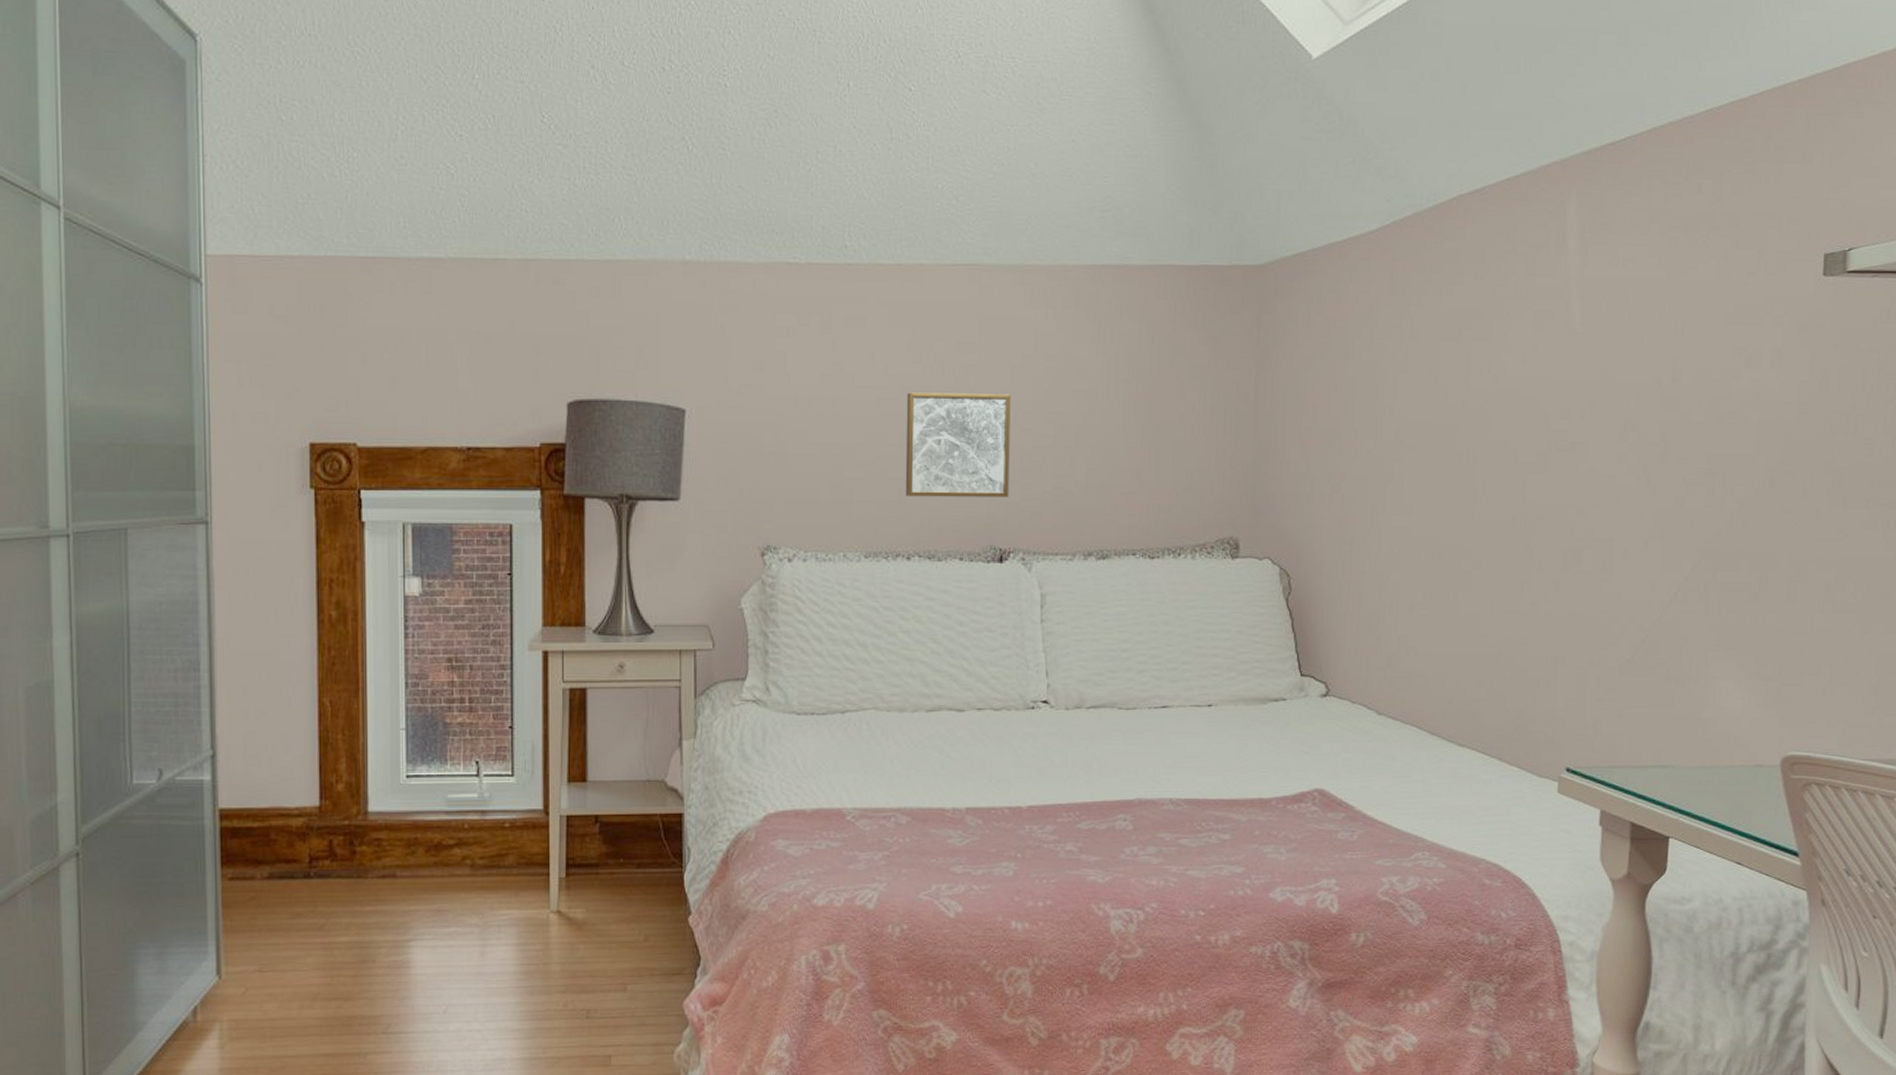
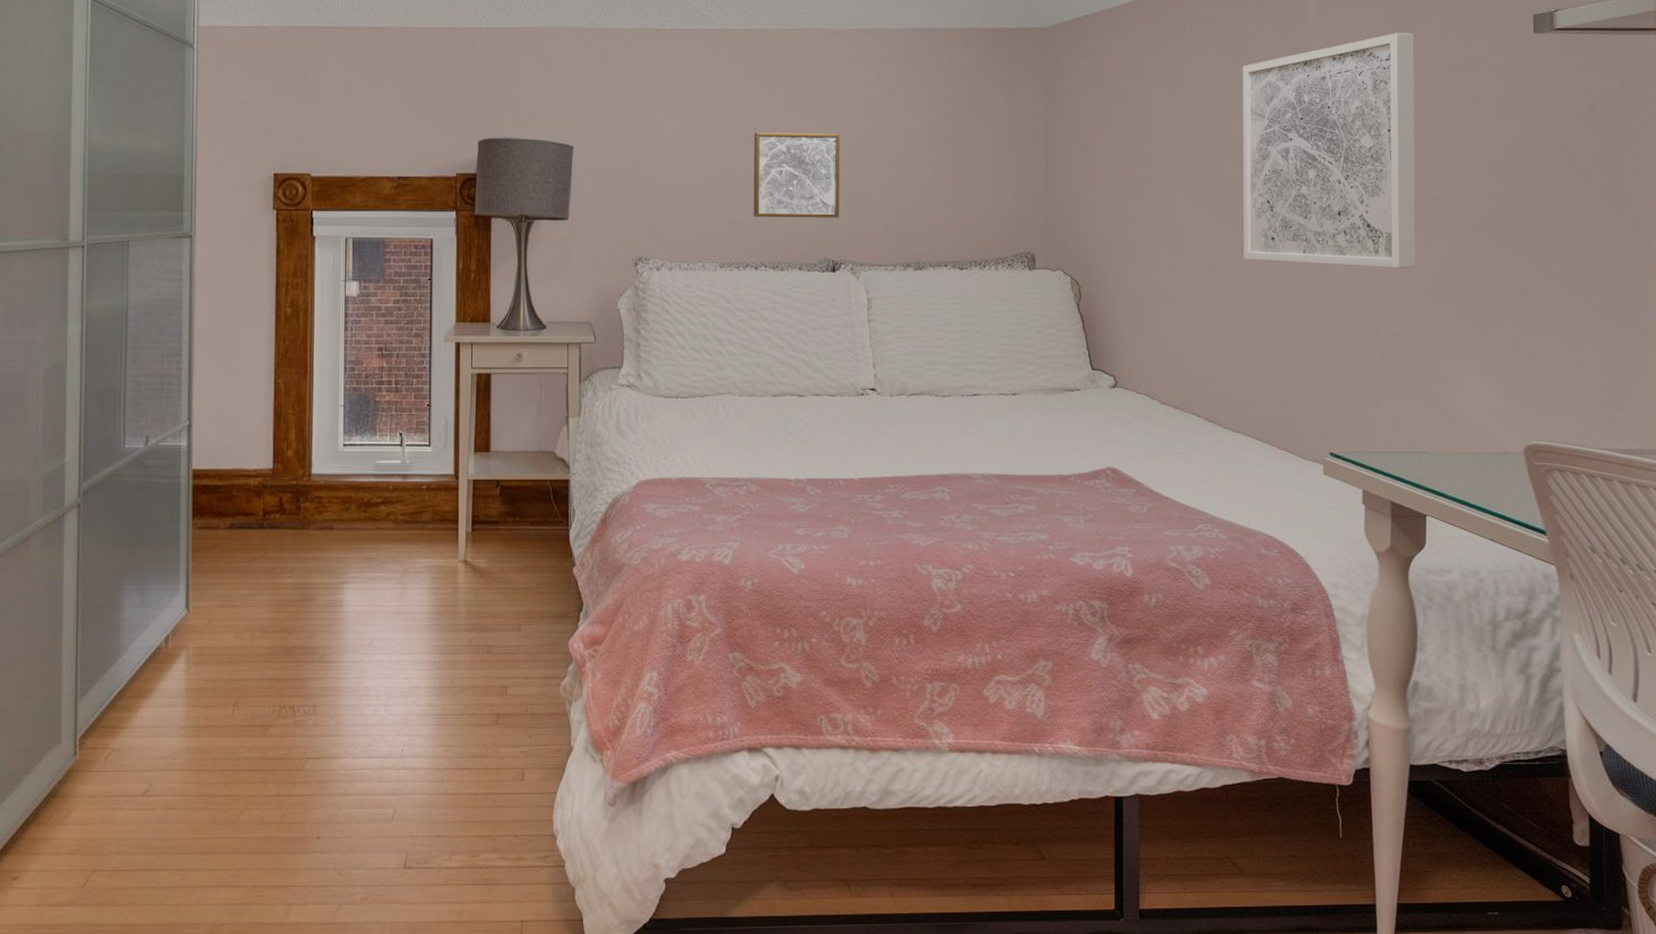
wall art: none [1479,274,1687,555] -> present [1243,33,1416,269]

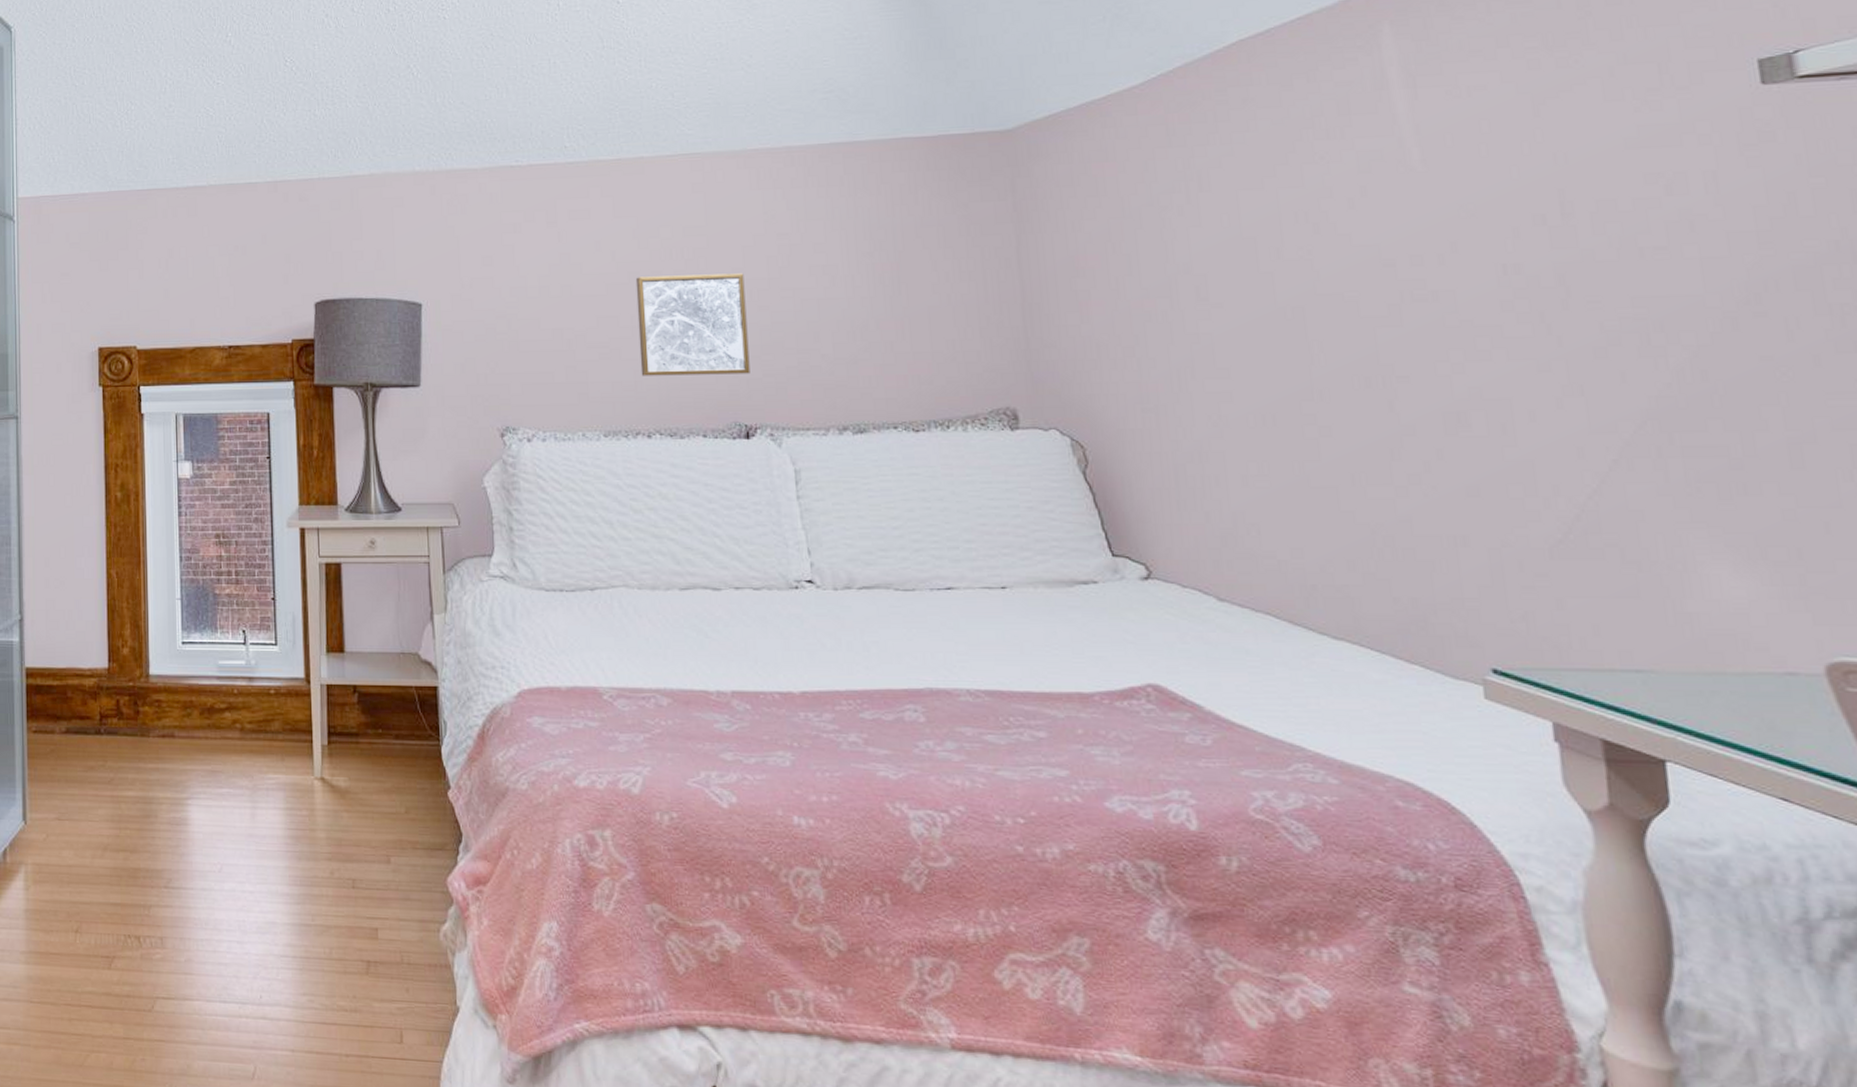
wall art: present [1243,33,1416,269] -> none [1297,99,1603,416]

